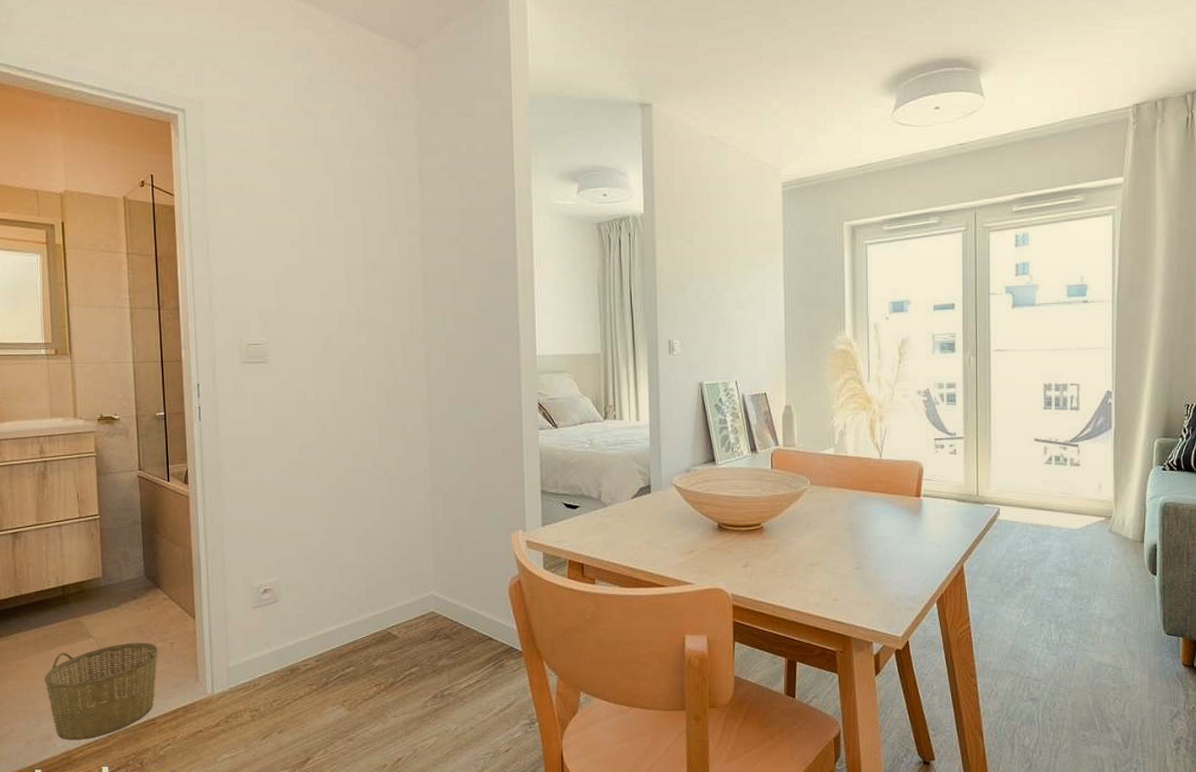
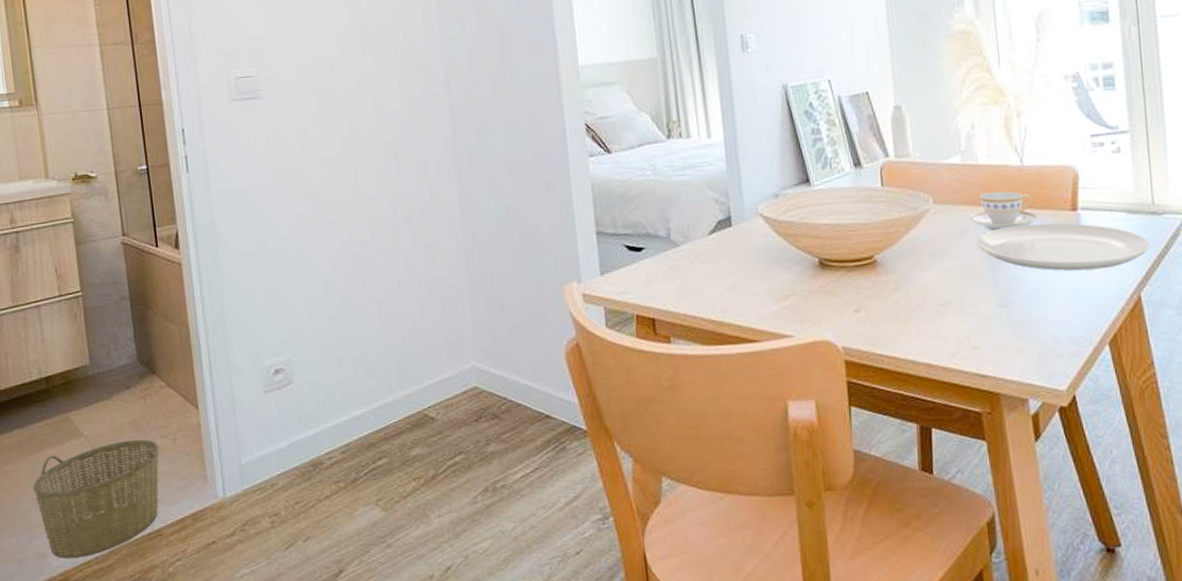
teacup: none [837,478,891,509] -> present [968,191,1039,231]
plate: none [841,505,973,544] -> present [976,223,1151,271]

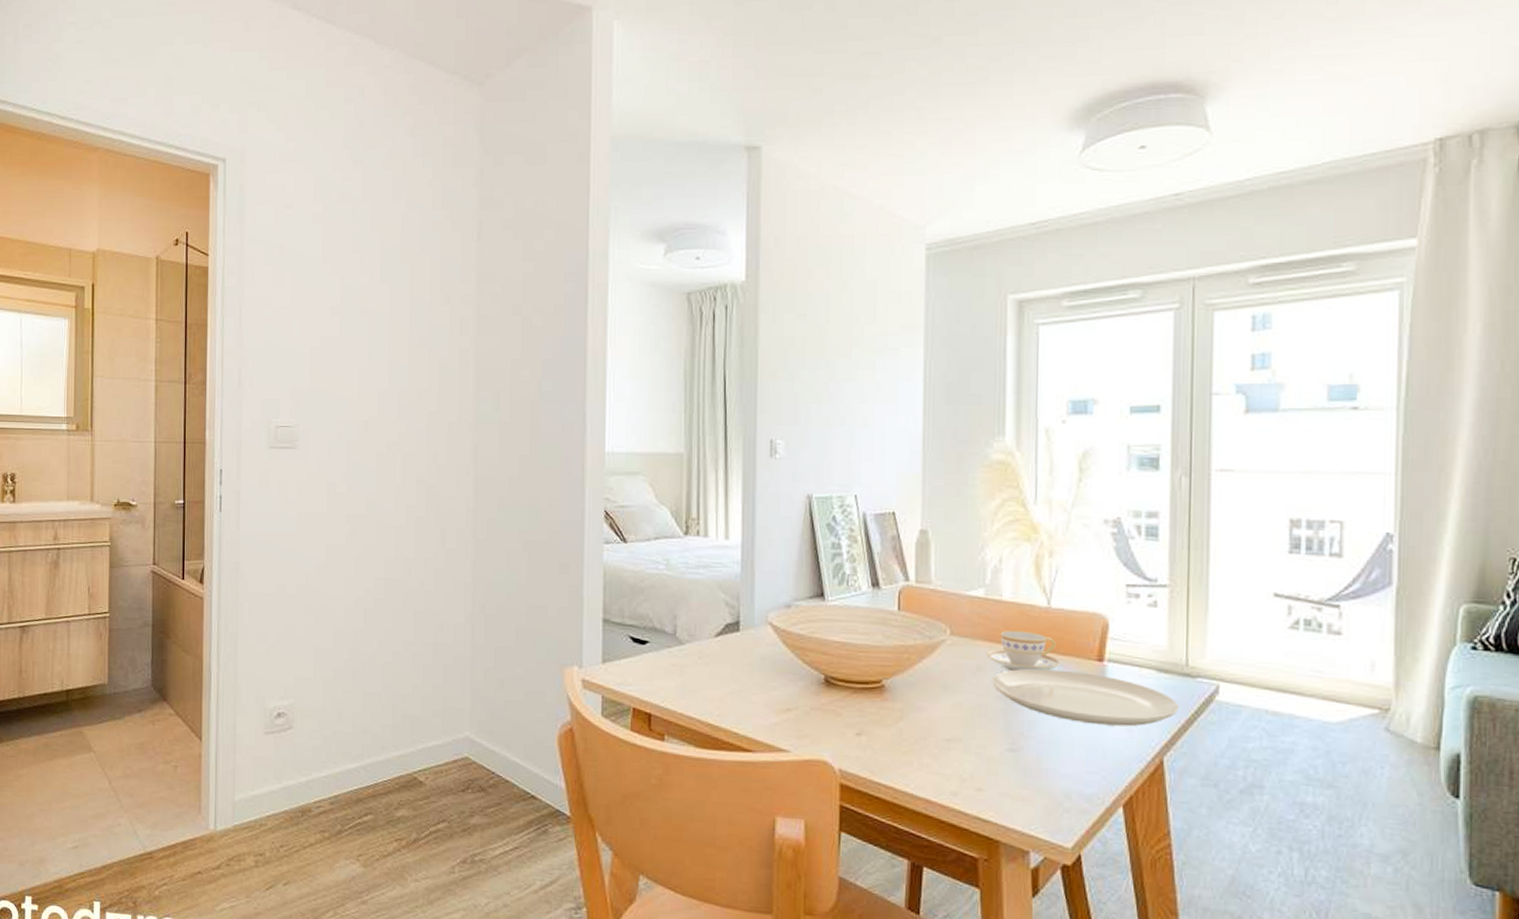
basket: present [32,439,160,558] -> none [41,761,161,868]

